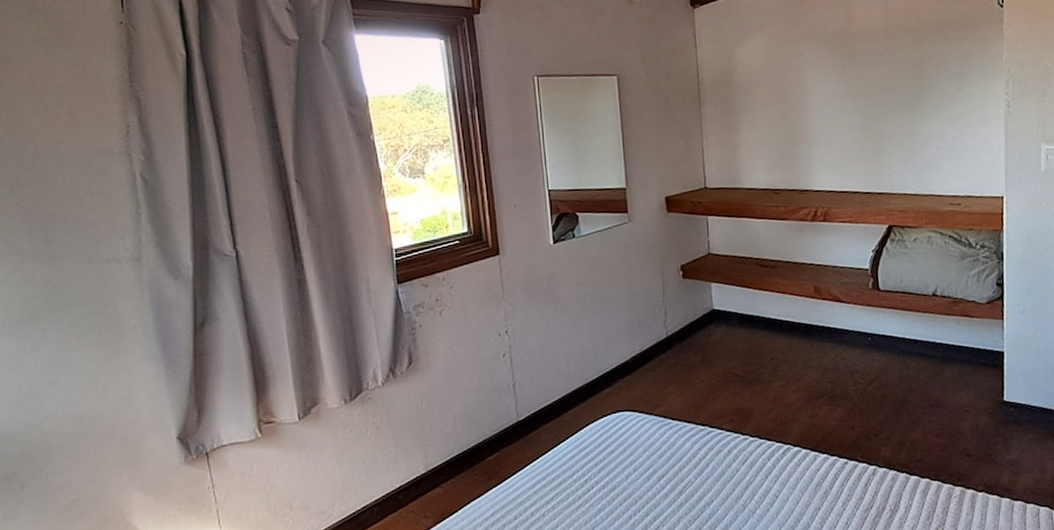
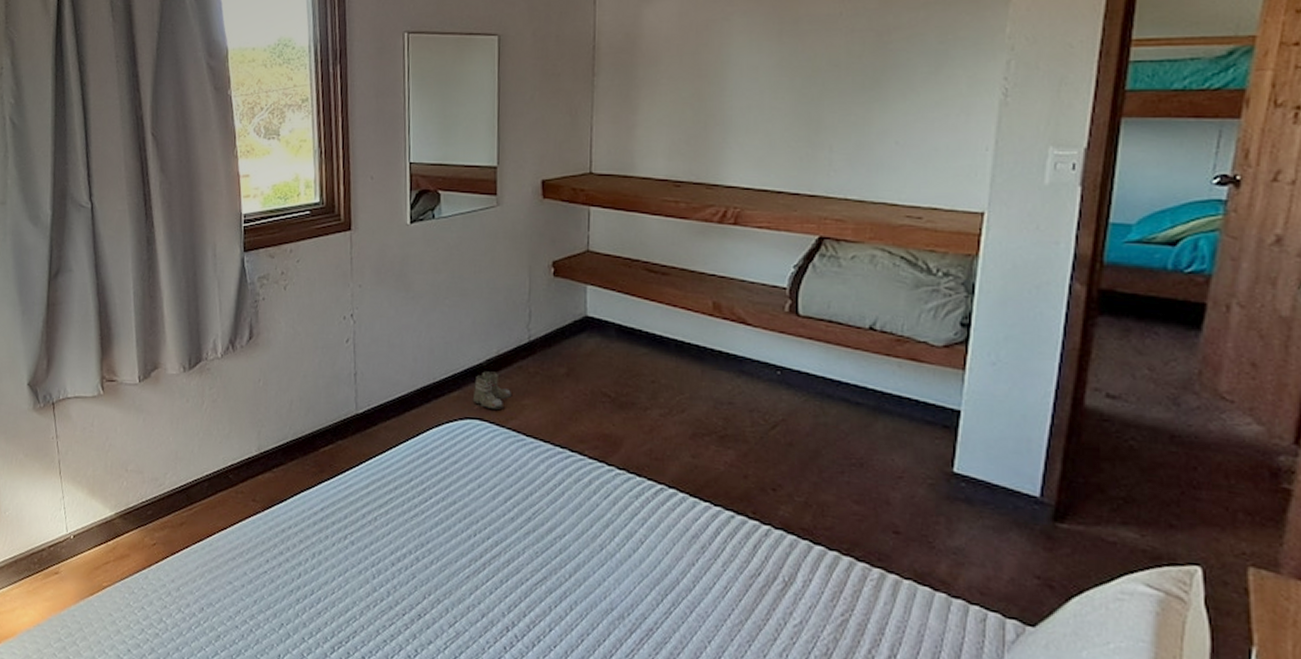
boots: none [622,367,656,400] -> present [472,371,511,409]

